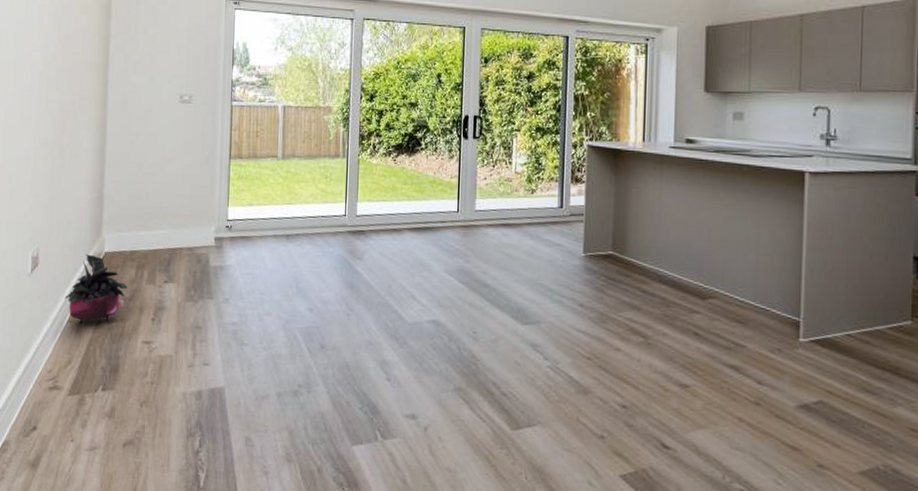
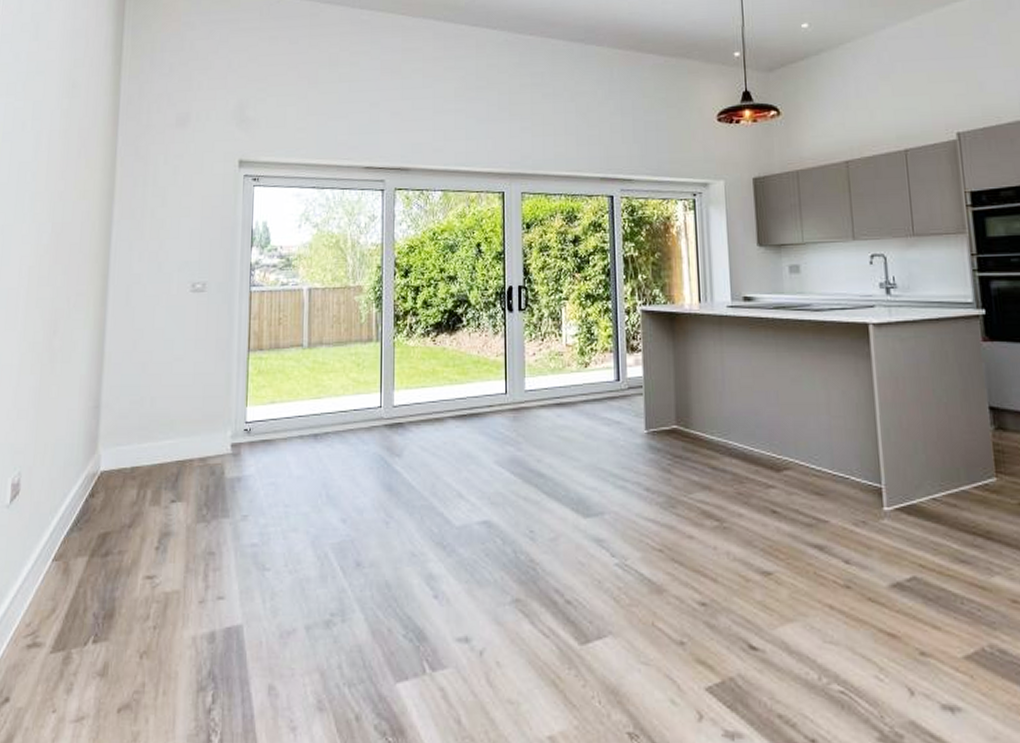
potted plant: present [64,254,128,324] -> none [50,475,128,561]

